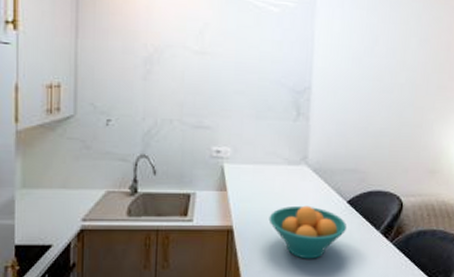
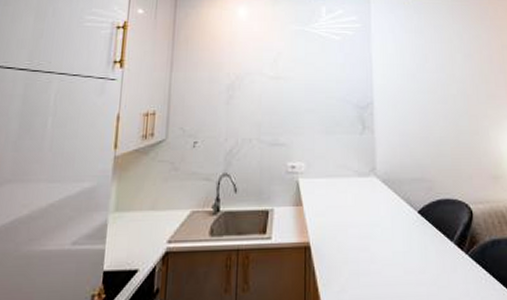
fruit bowl: present [269,205,346,259] -> none [344,217,420,276]

